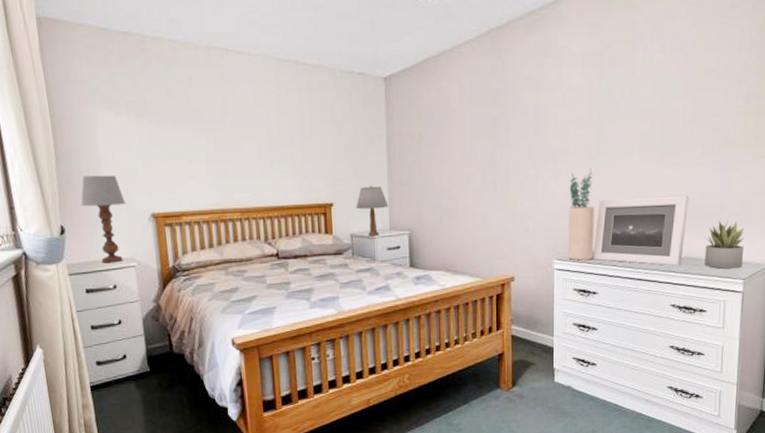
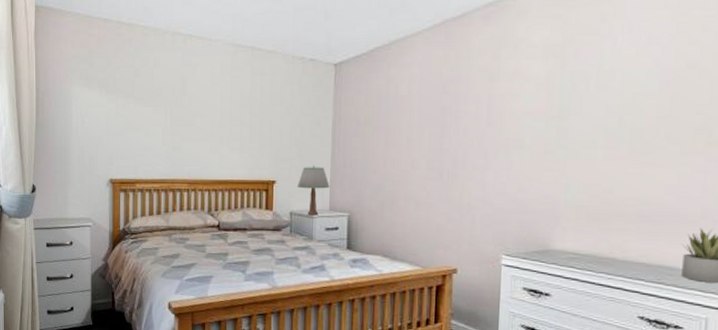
table lamp: present [80,175,126,264] -> none [51,142,89,222]
vase: present [568,168,595,261] -> none [518,162,551,259]
picture frame: present [592,195,689,266] -> none [546,196,663,274]

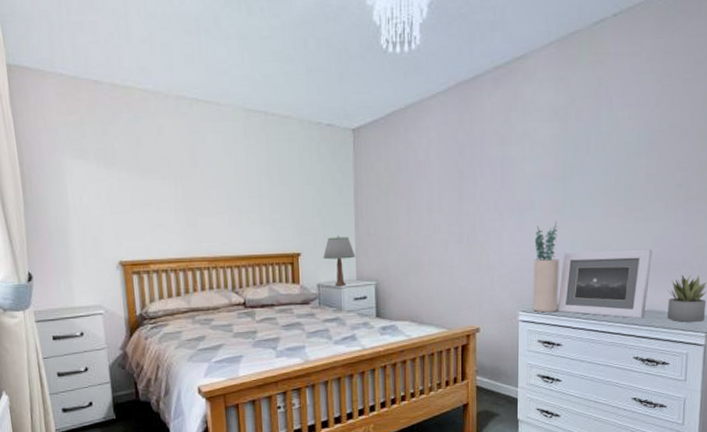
vase: none [518,162,551,259] -> present [533,221,559,313]
picture frame: none [546,196,663,274] -> present [557,249,652,319]

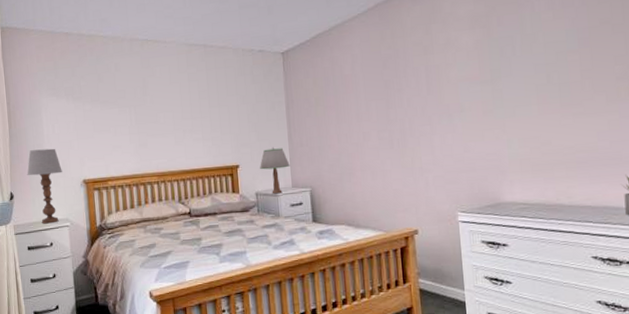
table lamp: none [48,222,94,311] -> present [27,148,62,224]
vase: present [533,221,559,313] -> none [467,122,500,213]
picture frame: present [557,249,652,319] -> none [498,143,599,216]

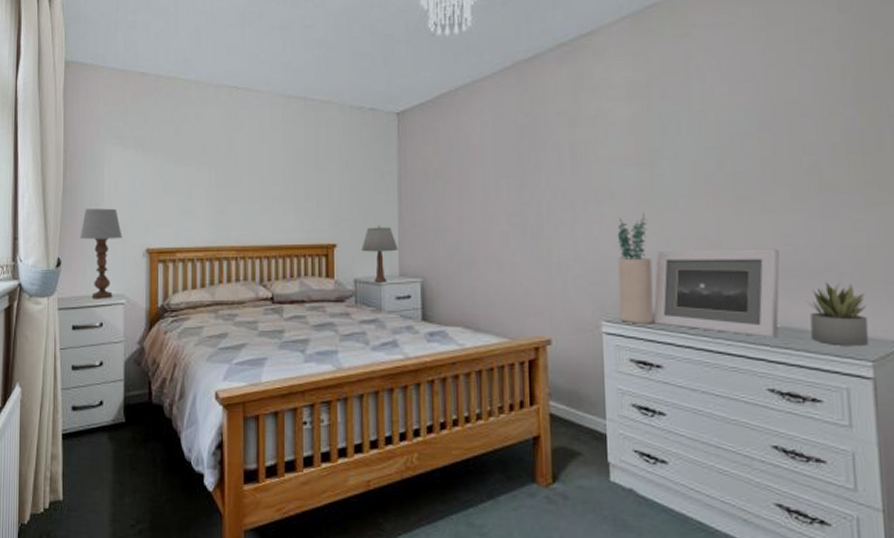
vase: none [467,122,500,213] -> present [617,213,654,324]
picture frame: none [498,143,599,216] -> present [653,248,780,338]

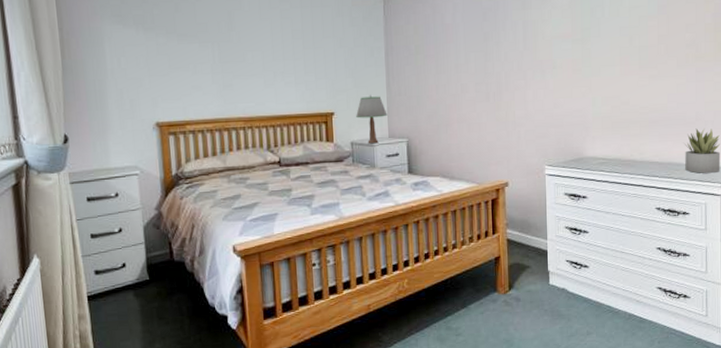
table lamp: present [79,208,122,299] -> none [85,85,130,172]
vase: present [617,213,654,324] -> none [557,79,582,167]
picture frame: present [653,248,780,338] -> none [581,104,667,171]

